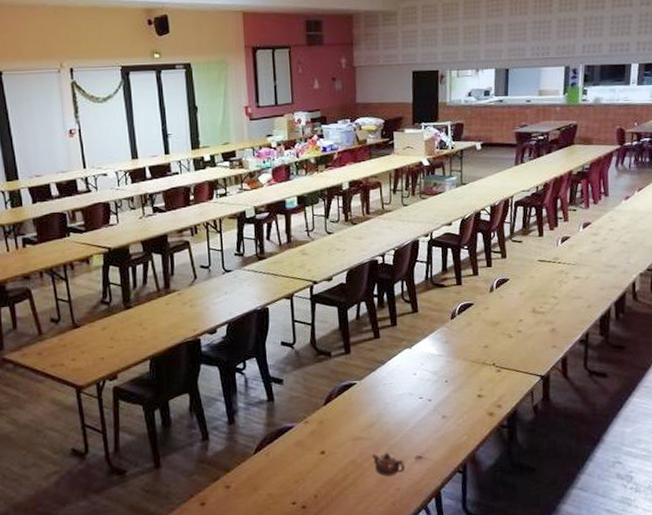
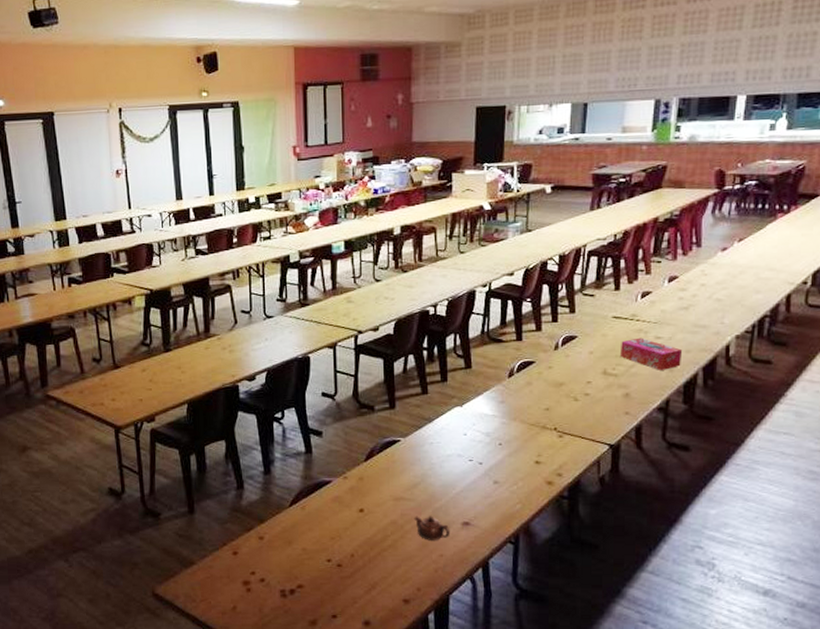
tissue box: none [545,278,598,307] -> present [619,337,683,370]

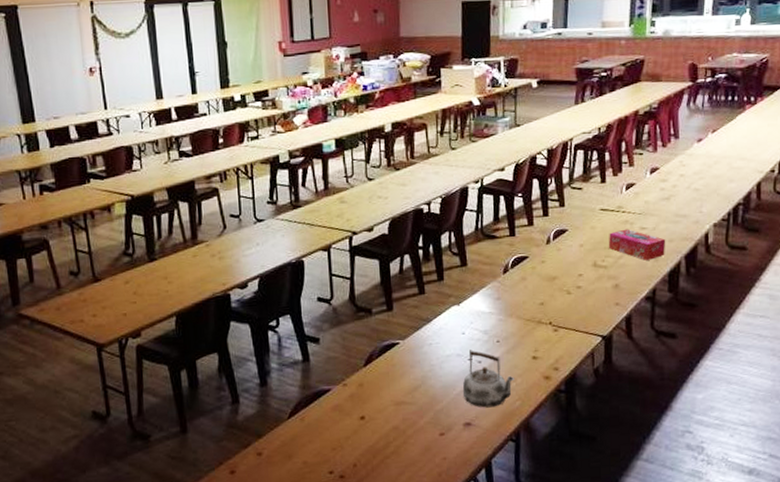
teapot: present [414,516,450,541] -> none [415,418,453,444]
kettle: none [462,451,516,509] -> present [462,350,515,408]

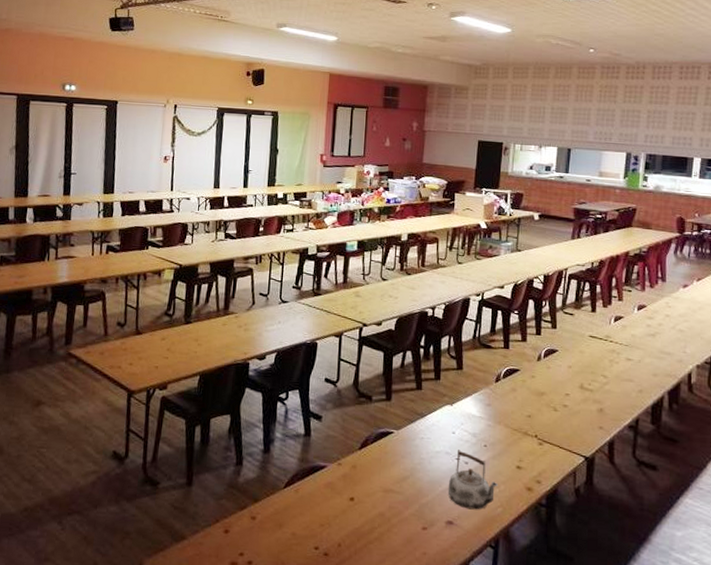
tissue box: present [608,229,666,260] -> none [595,357,650,390]

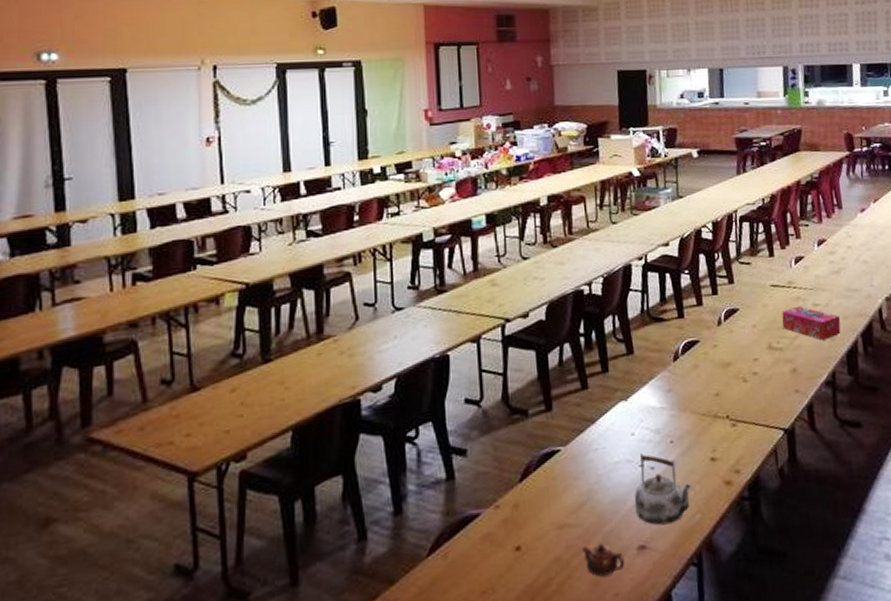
teapot: none [401,510,435,537] -> present [581,543,625,577]
tissue box: none [595,357,650,390] -> present [782,306,841,340]

